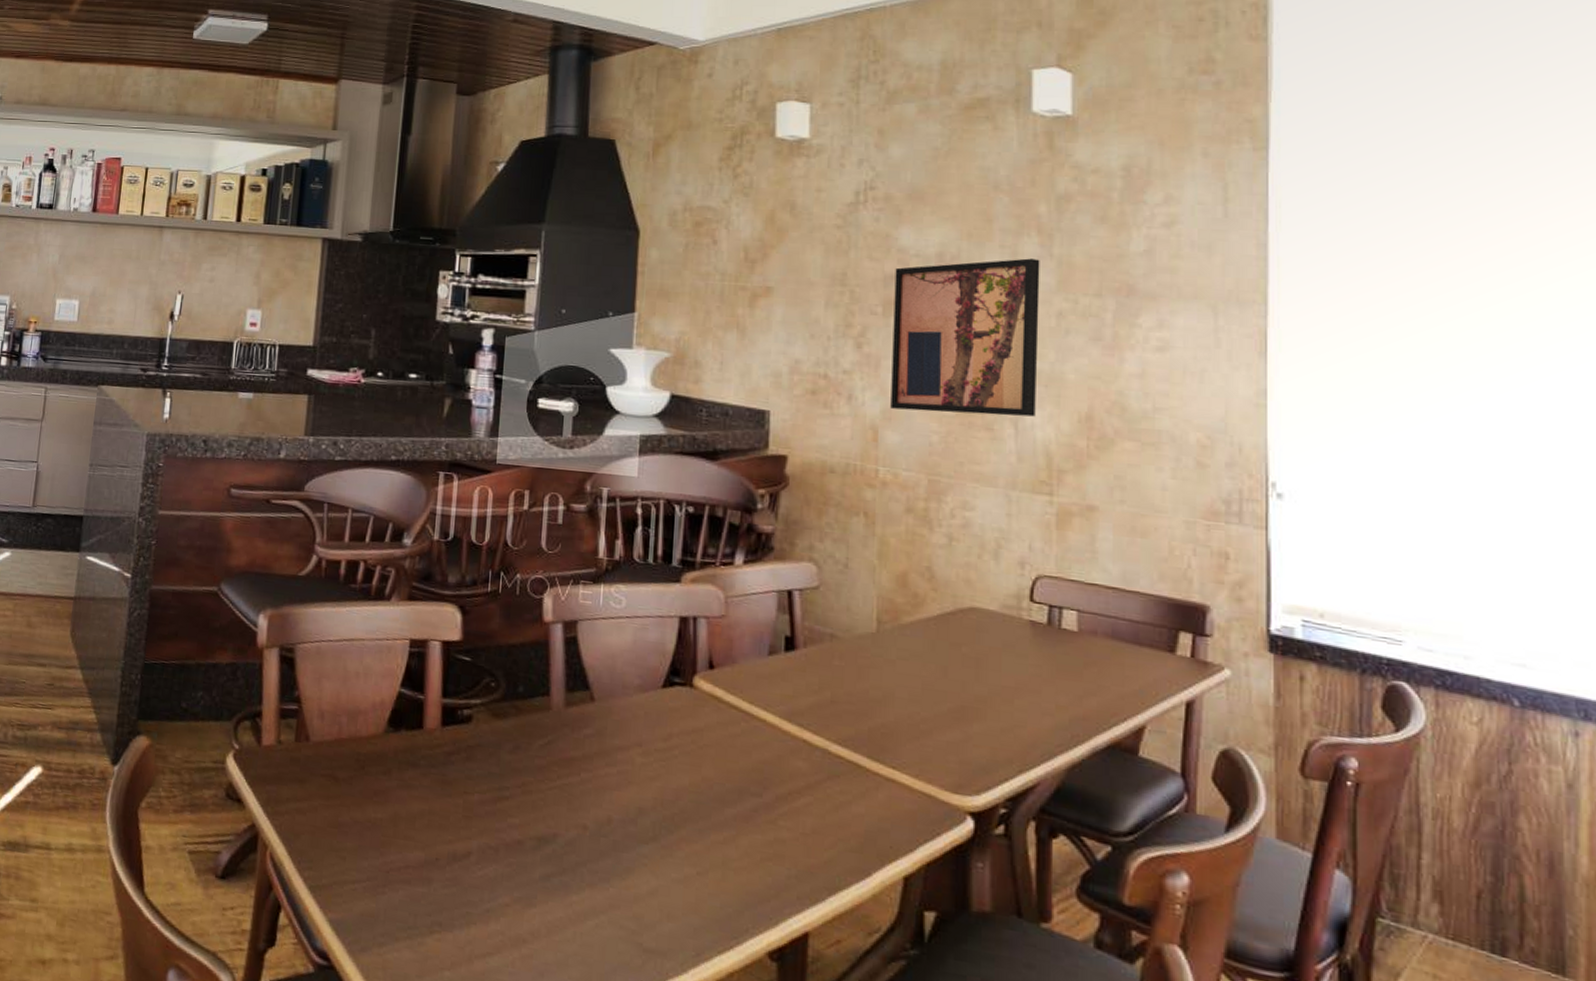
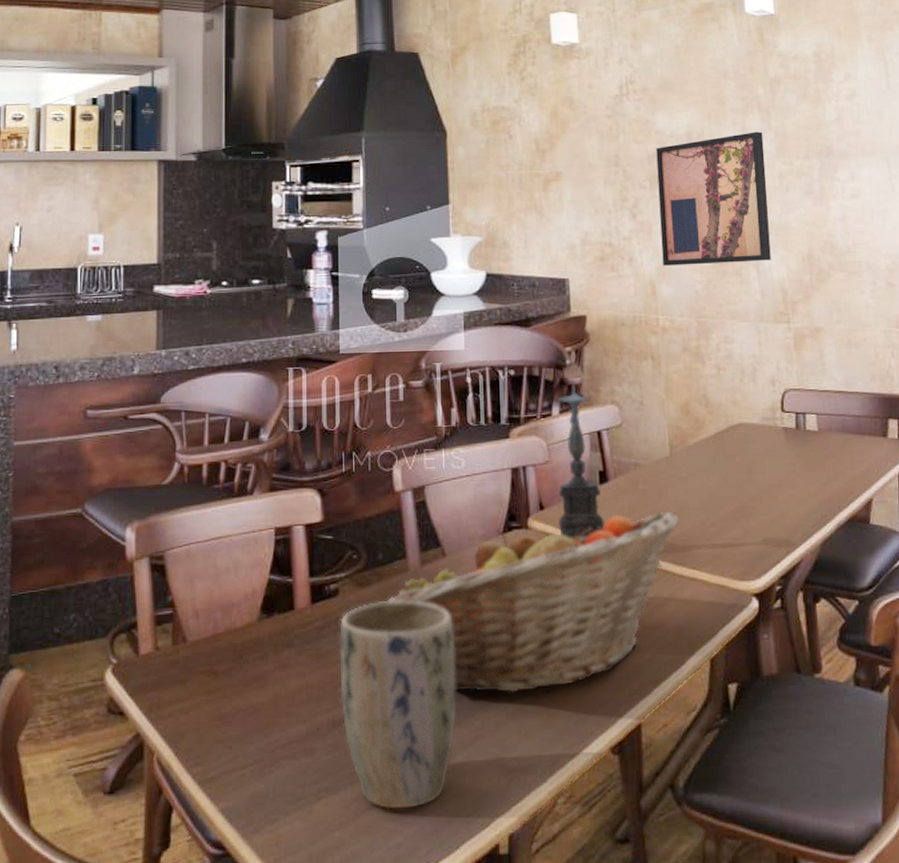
plant pot: none [464,736,596,966] -> present [339,600,458,810]
fruit basket: none [523,682,880,872] -> present [386,511,679,693]
candle holder: none [730,518,788,710] -> present [557,372,606,540]

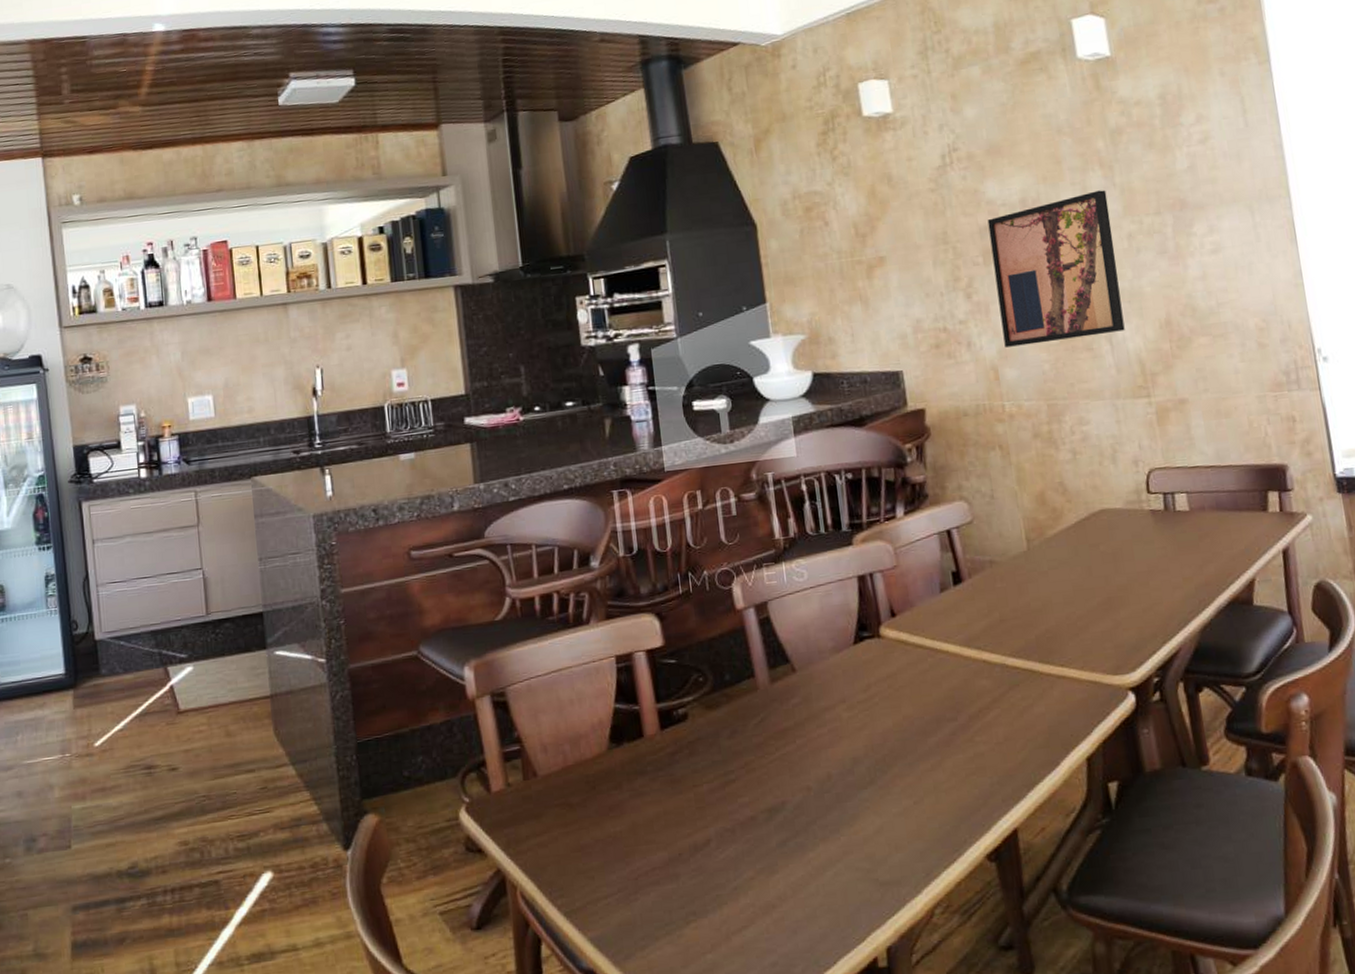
plant pot: present [339,600,458,810] -> none [691,719,822,930]
fruit basket: present [386,511,679,693] -> none [738,608,1042,808]
candle holder: present [557,372,606,540] -> none [900,469,963,645]

